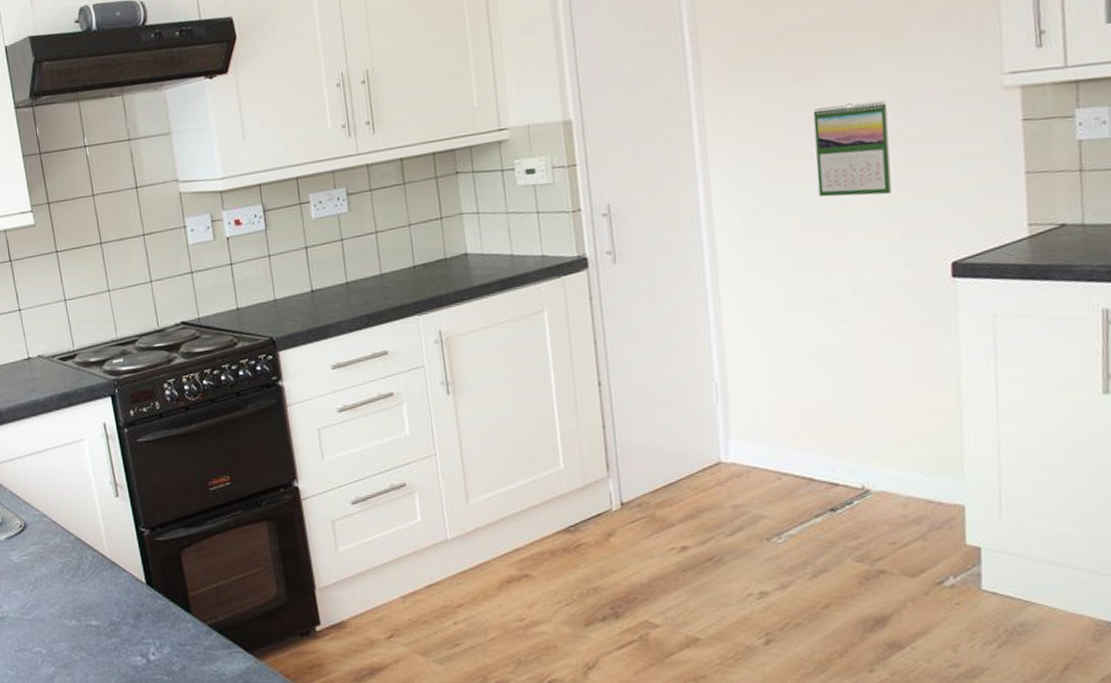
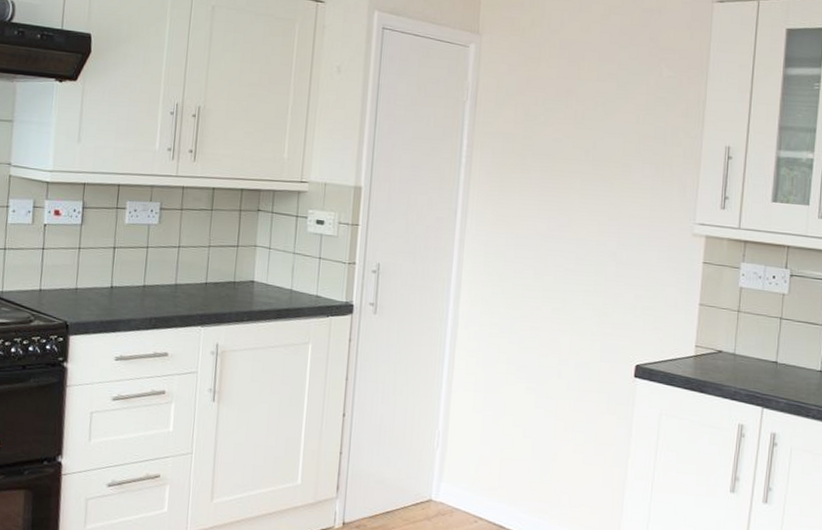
calendar: present [813,100,892,197] -> none [545,220,607,301]

